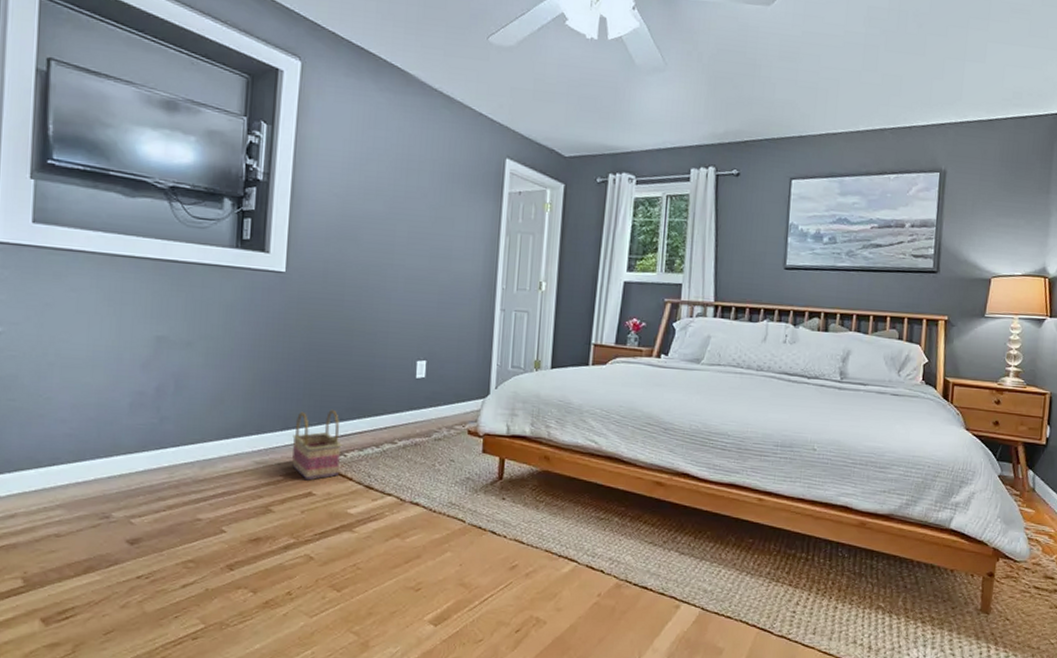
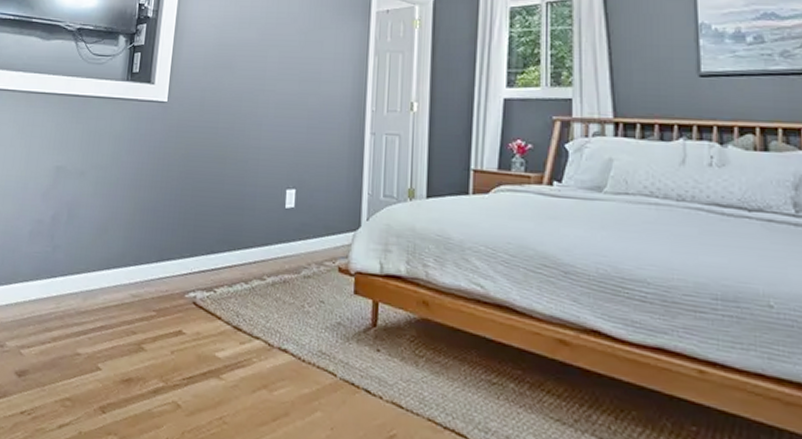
basket: present [292,409,342,481] -> none [165,240,212,318]

